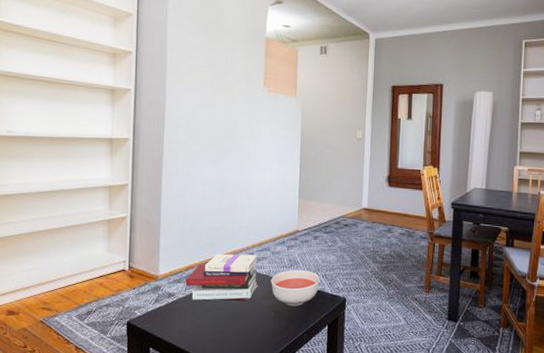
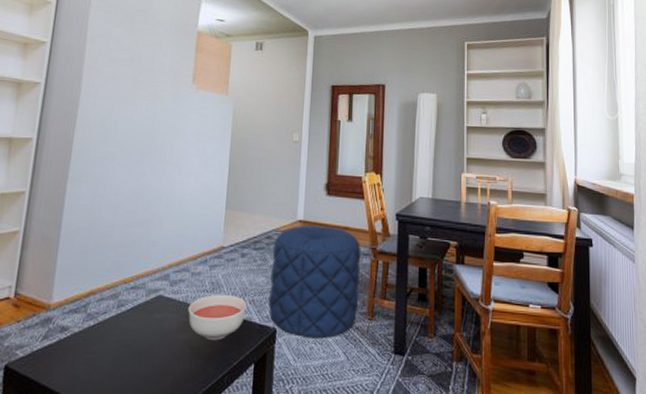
books: present [185,253,258,301] -> none [83,275,175,335]
pouf: none [339,212,420,306] -> present [269,225,361,338]

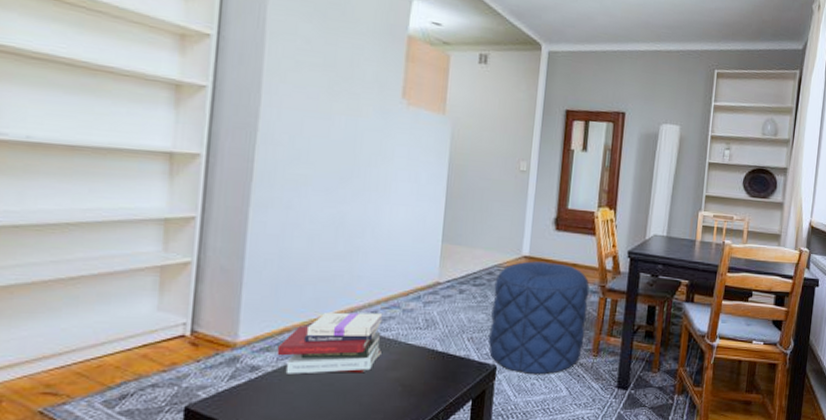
books: none [83,275,175,335] -> present [276,312,383,374]
bowl: present [188,294,247,341] -> none [399,331,465,378]

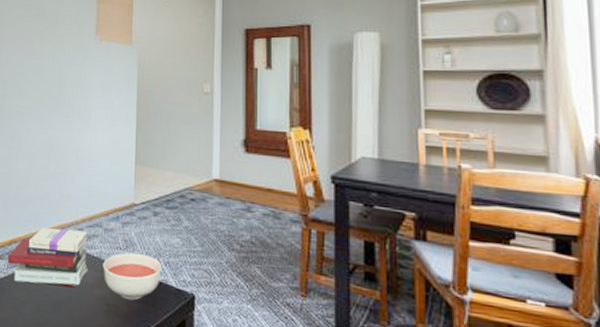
bowl: none [399,331,465,378] -> present [103,253,162,301]
pouf: present [488,261,590,374] -> none [185,185,289,311]

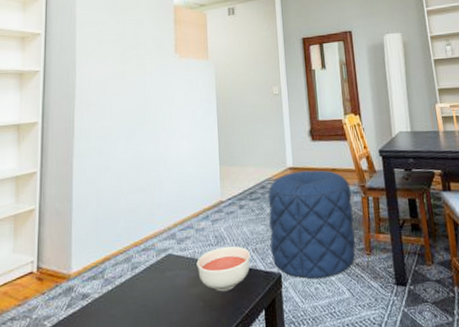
books: present [7,227,88,288] -> none [101,235,183,299]
pouf: none [185,185,289,311] -> present [268,170,356,279]

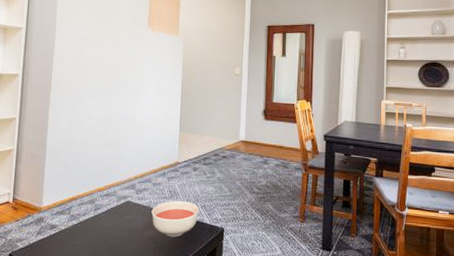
pouf: present [268,170,356,279] -> none [217,144,294,236]

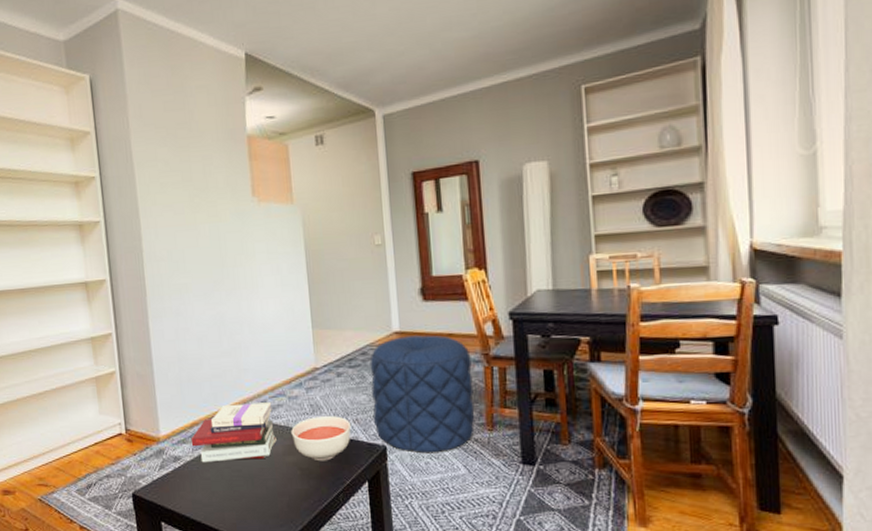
books: none [68,185,139,232] -> present [190,402,277,463]
pouf: none [217,144,294,236] -> present [370,335,475,453]

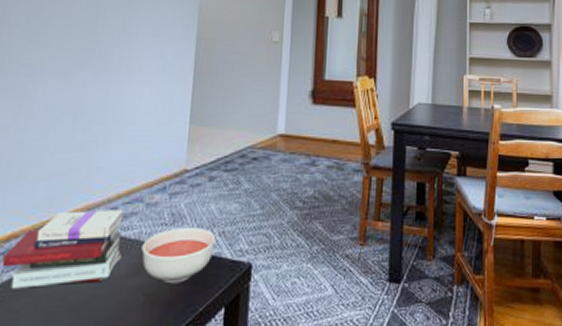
pouf: present [370,335,475,453] -> none [242,140,352,271]

